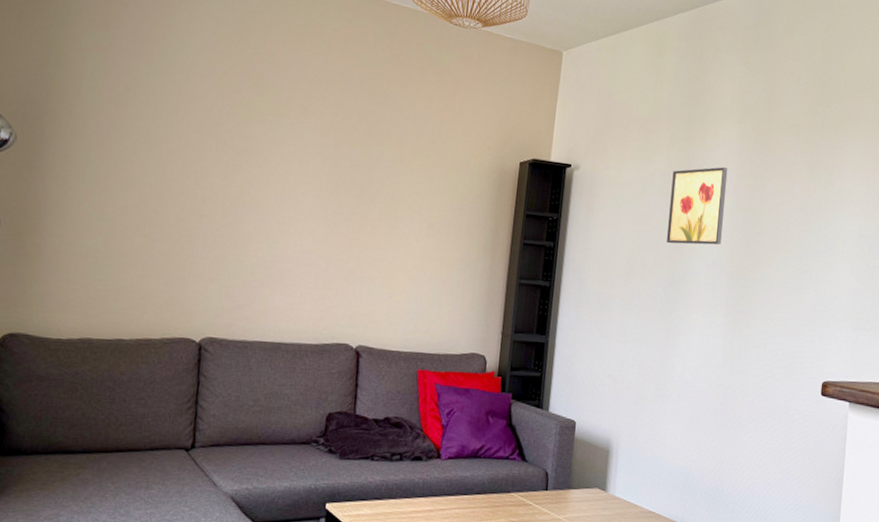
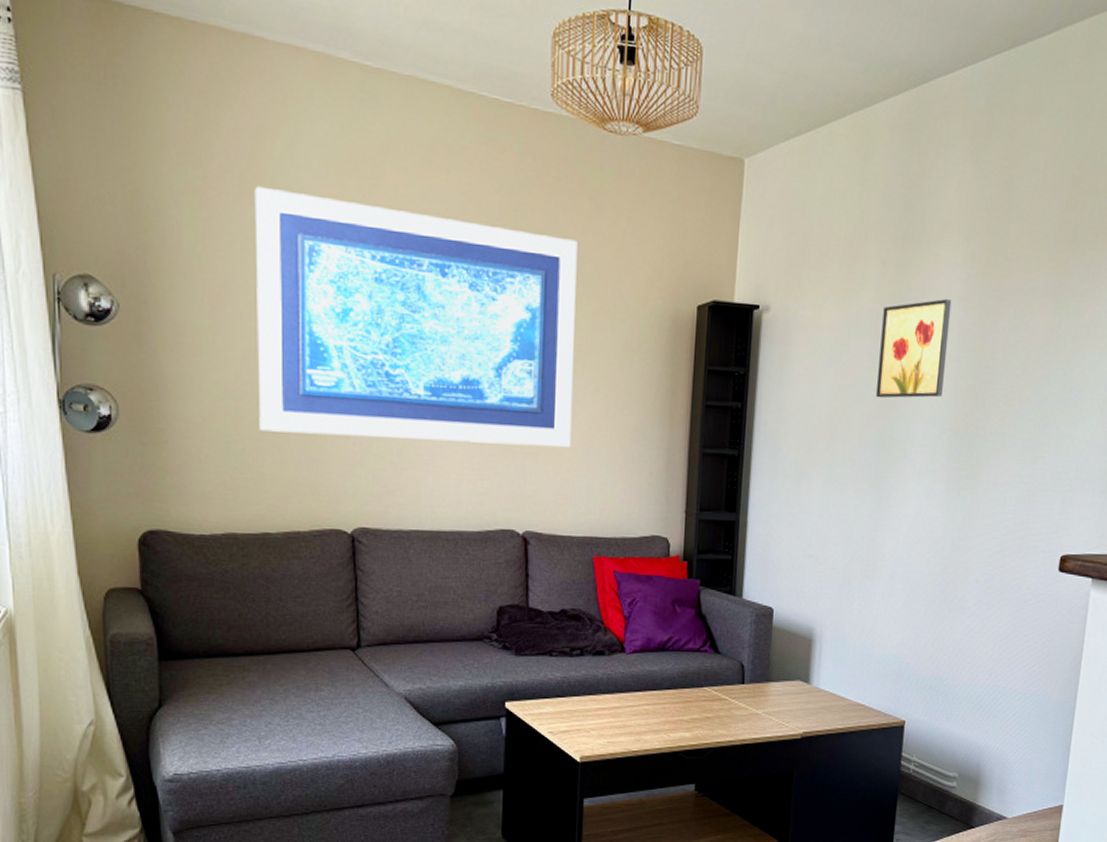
wall art: none [127,48,423,274] -> present [254,186,578,448]

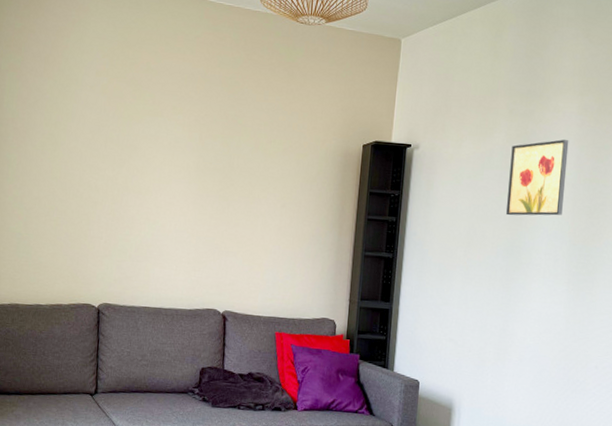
wall art: present [254,186,578,448] -> none [41,65,274,249]

